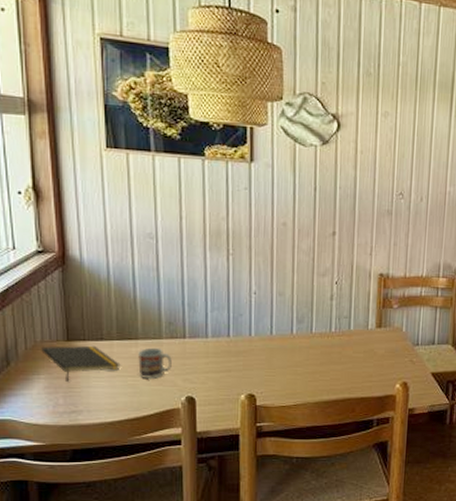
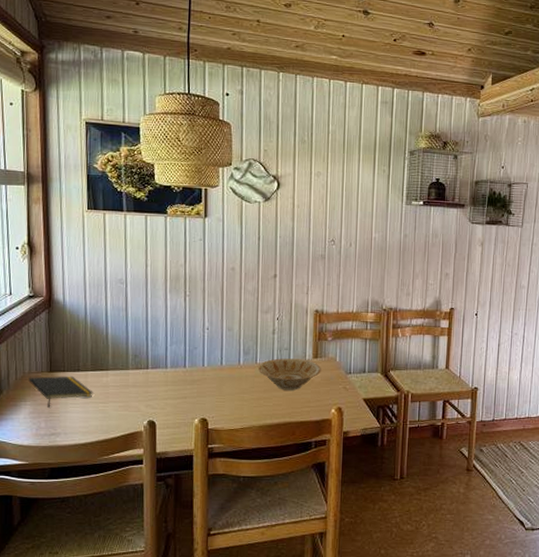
cup: present [138,347,172,379] -> none [108,377,136,405]
bowl: none [314,327,385,364] -> present [258,358,321,391]

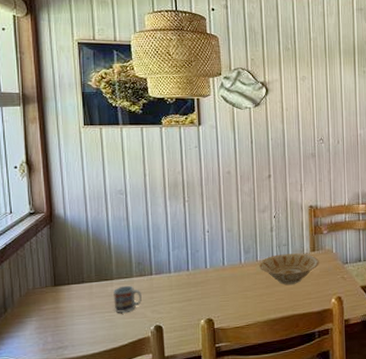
notepad: present [28,376,93,408] -> none [33,288,99,322]
cup: none [108,377,136,405] -> present [113,285,142,313]

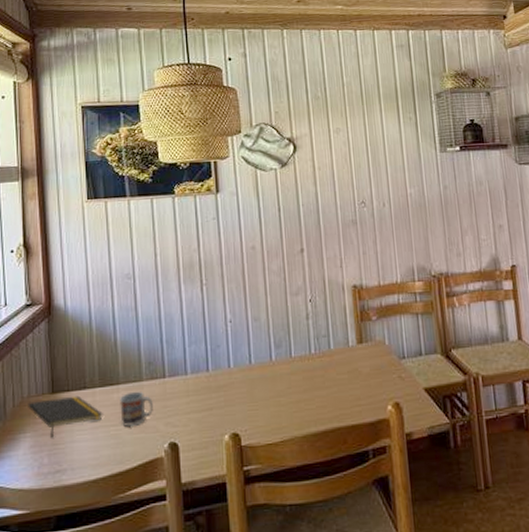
notepad: none [33,288,99,322] -> present [28,395,103,438]
bowl: present [259,253,319,285] -> none [294,346,369,388]

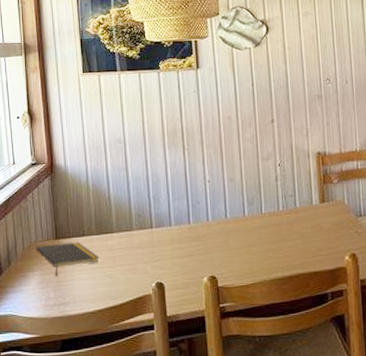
cup: present [120,391,153,426] -> none [114,239,142,268]

